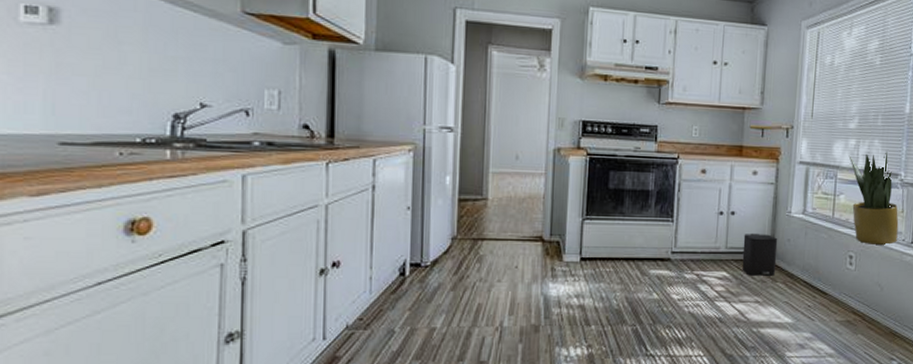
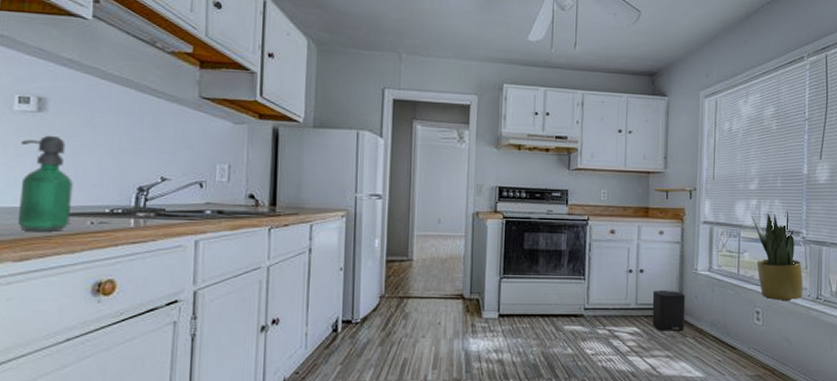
soap dispenser: none [31,51,96,163] -> present [17,135,73,232]

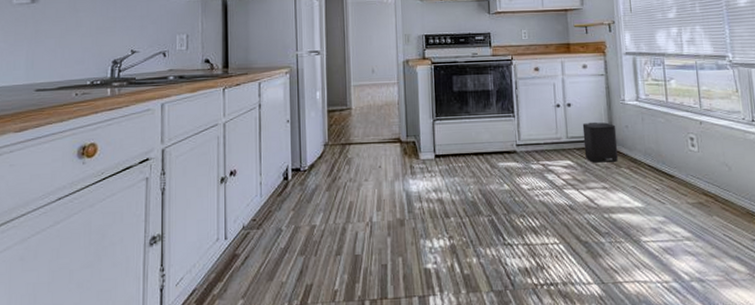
soap dispenser: present [17,135,73,232] -> none [17,22,61,105]
planter: present [751,211,803,300] -> none [672,36,737,125]

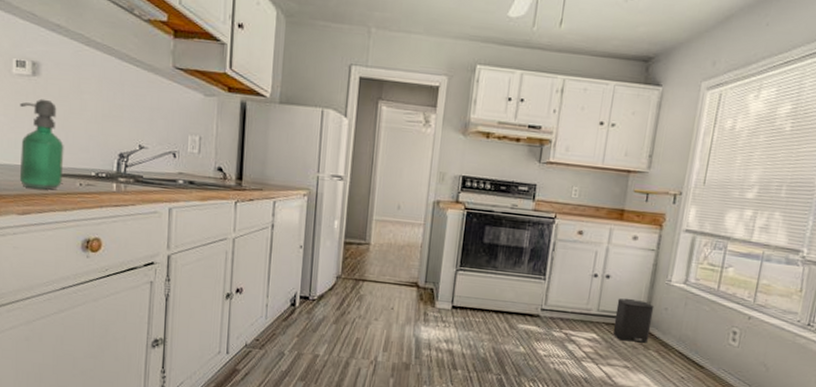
soap dispenser: none [17,22,61,105] -> present [19,98,64,190]

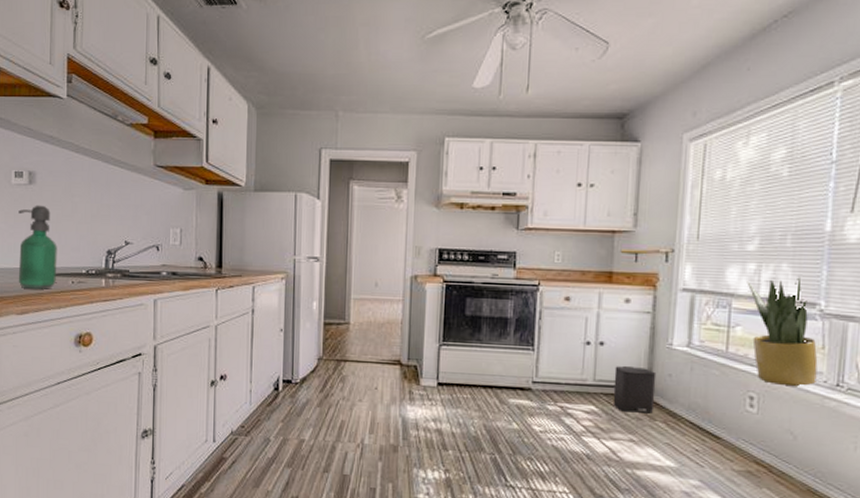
planter: none [741,225,796,325] -> present [747,277,818,386]

